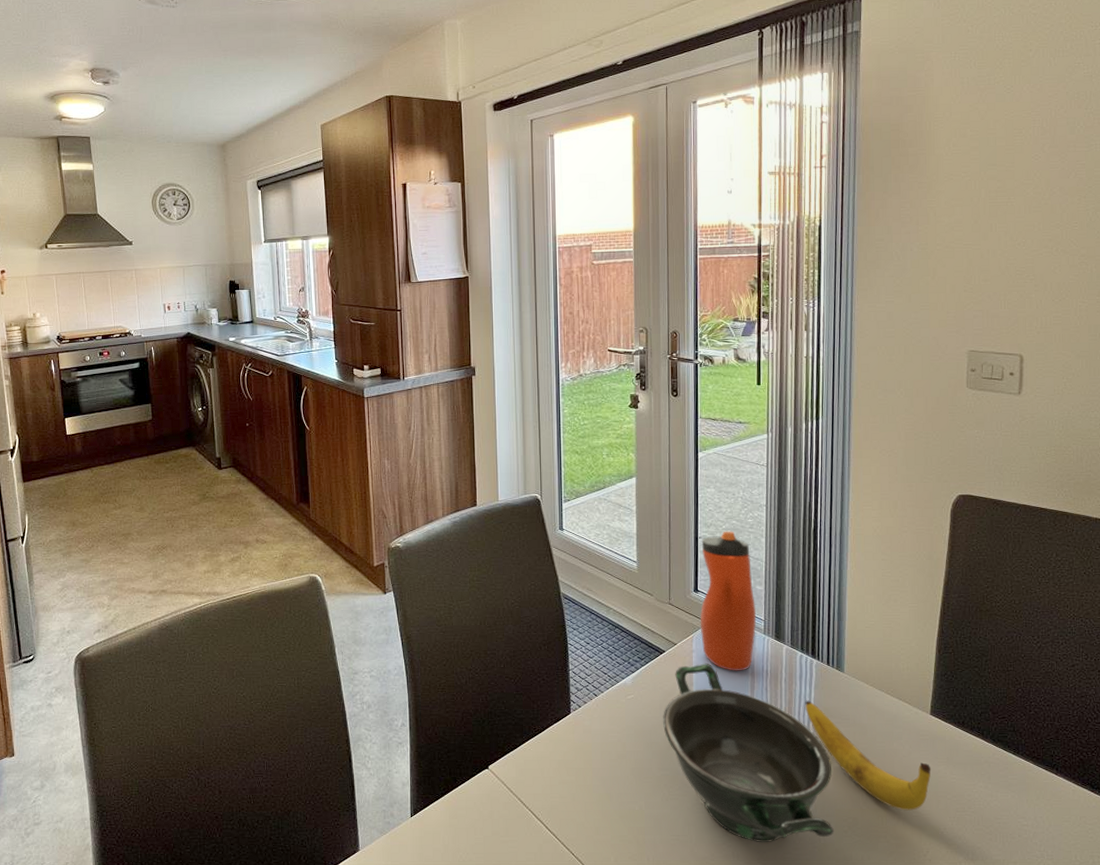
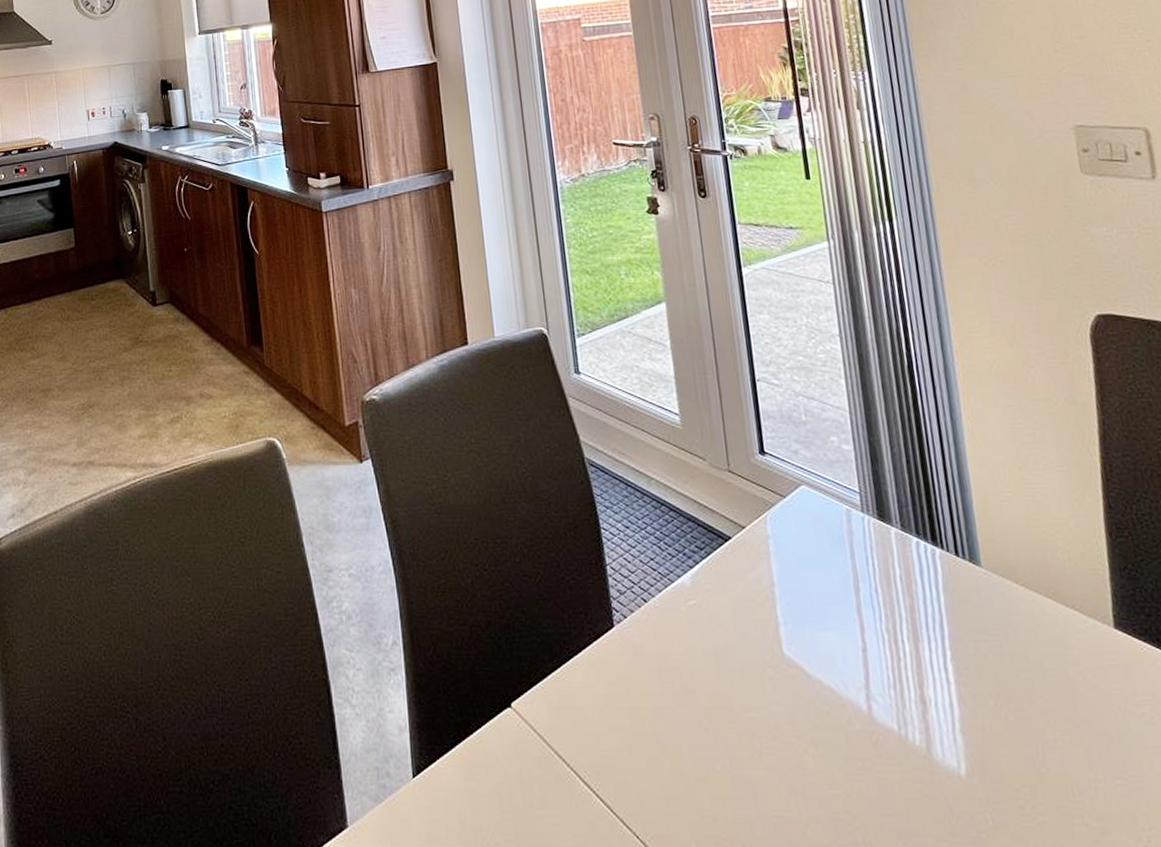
bowl: present [663,663,835,843] -> none [739,554,1006,824]
water bottle: present [700,531,757,671] -> none [760,370,852,565]
banana: present [805,700,931,811] -> none [933,607,1133,776]

